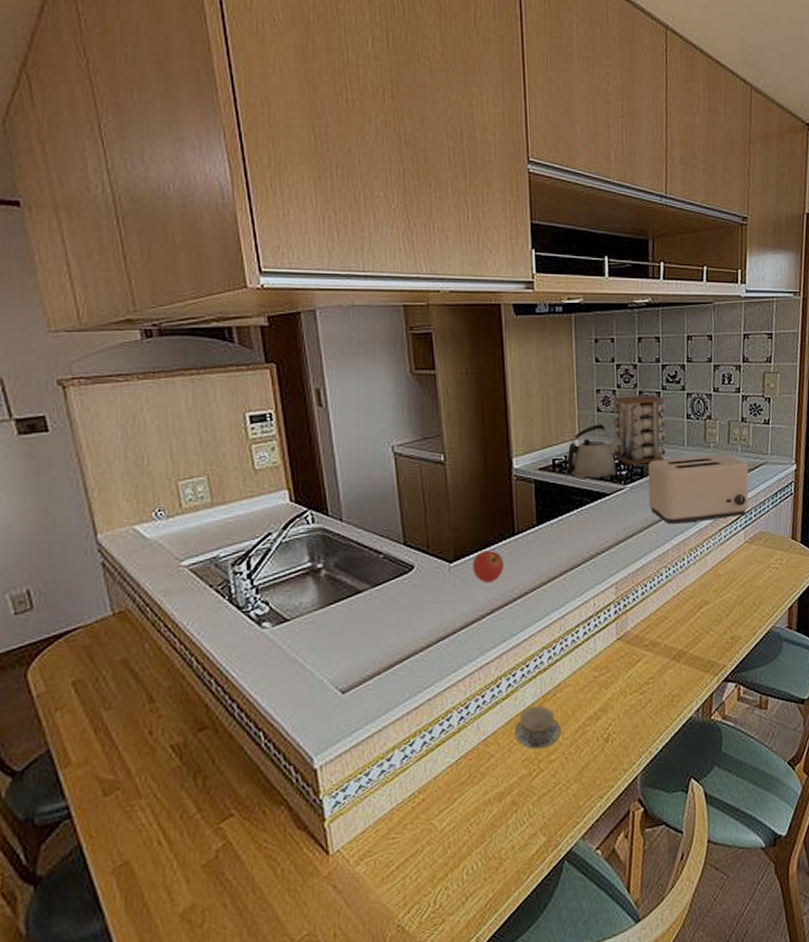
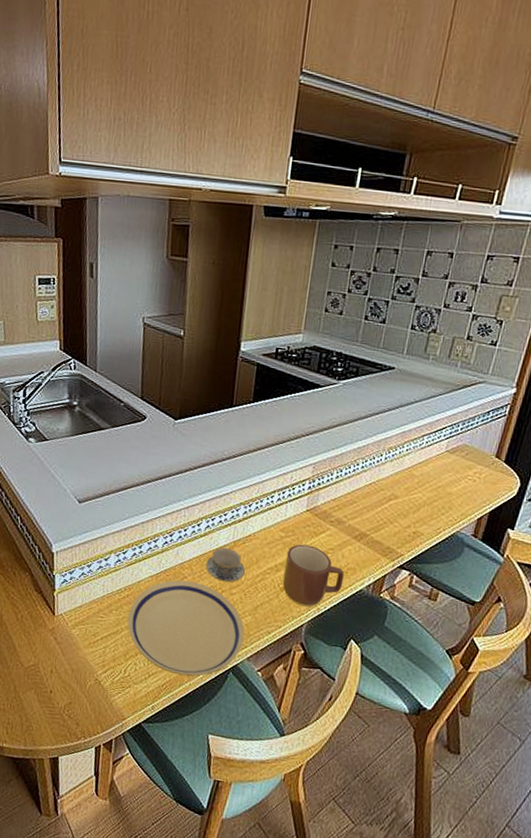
plate: none [427,759,574,886] -> present [127,580,245,677]
fruit: present [473,550,505,583] -> none [193,415,220,442]
kettle: present [567,424,622,479] -> none [288,322,344,371]
mug: none [604,679,671,754] -> present [282,544,345,607]
spice rack: present [612,386,666,465] -> none [333,293,392,366]
toaster: present [648,453,749,524] -> none [358,362,465,427]

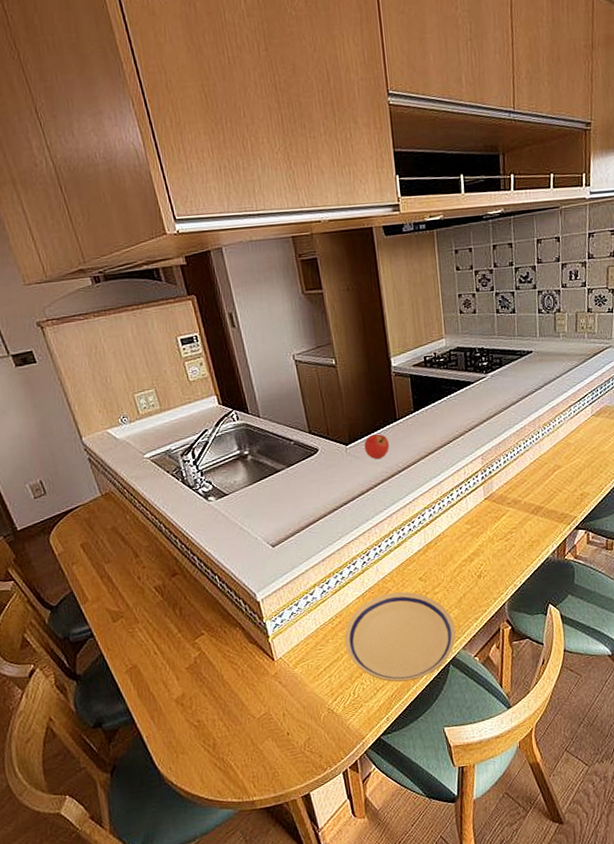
fruit: none [193,415,220,442] -> present [364,434,390,460]
teacup: present [205,547,245,583] -> none [405,551,443,585]
mug: present [282,544,345,607] -> none [476,529,531,587]

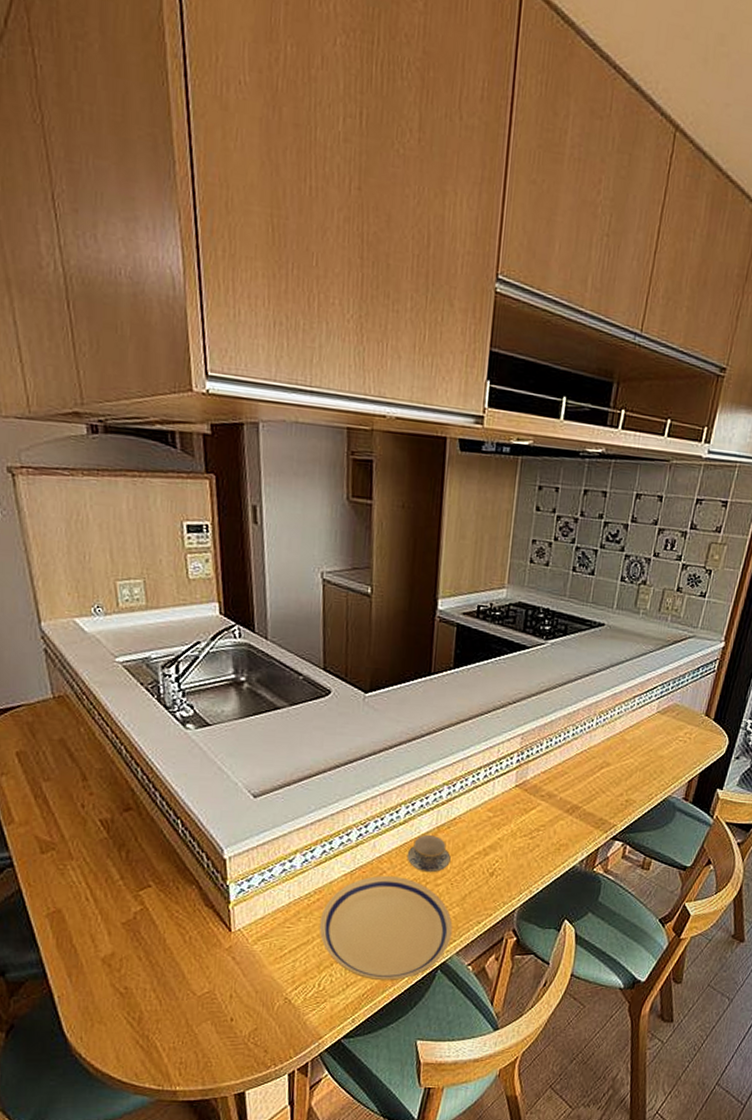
fruit: present [364,434,390,460] -> none [386,686,418,717]
teacup: none [405,551,443,585] -> present [406,834,451,873]

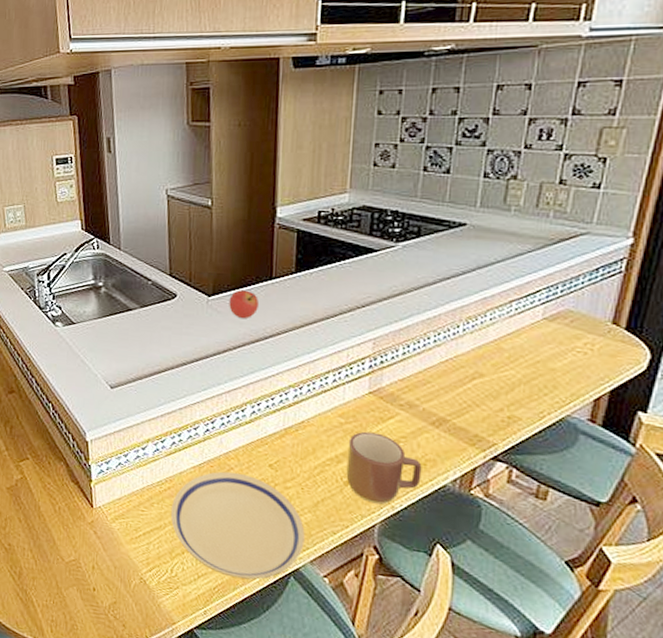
fruit: none [386,686,418,717] -> present [229,290,260,319]
teacup: present [406,834,451,873] -> none [254,435,300,475]
mug: none [492,823,557,890] -> present [346,431,422,505]

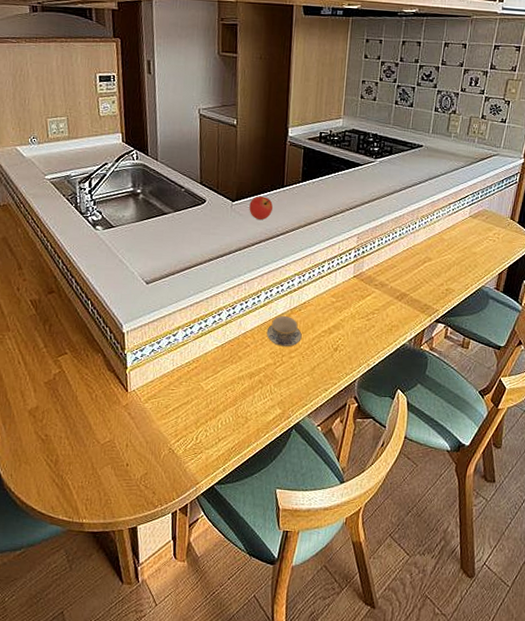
plate: present [170,471,305,580] -> none [197,349,304,437]
teacup: none [254,435,300,475] -> present [266,315,302,348]
mug: present [346,431,422,505] -> none [335,307,389,364]

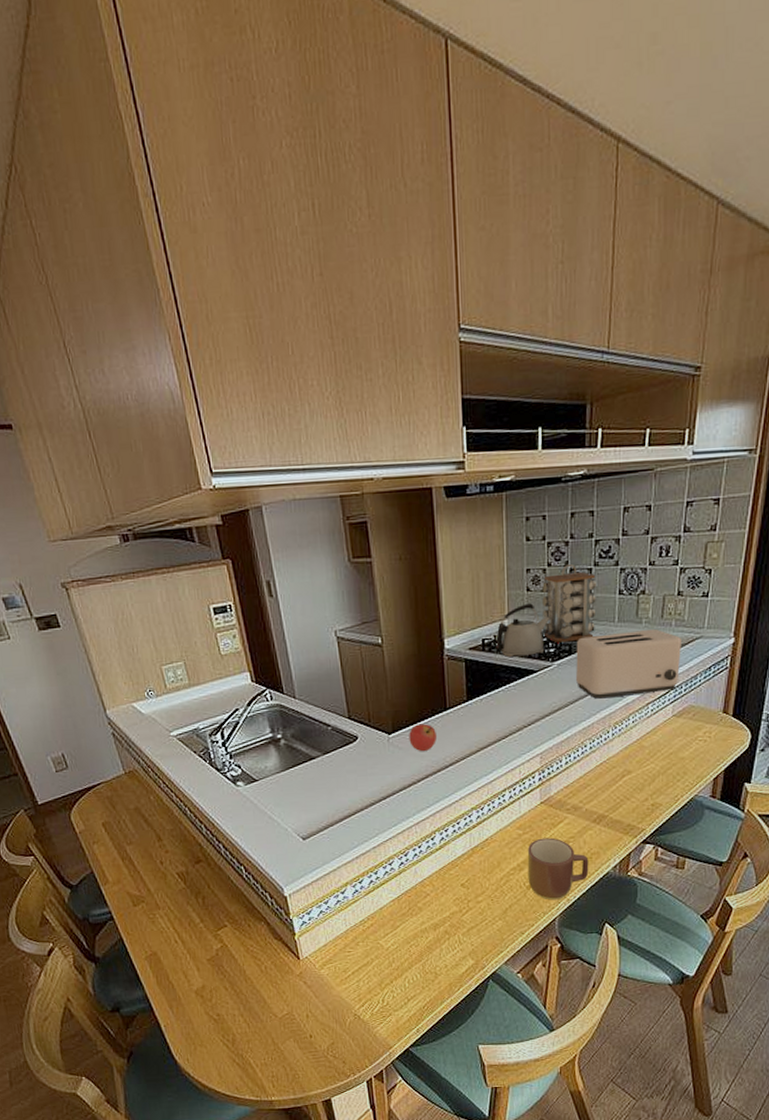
teacup: present [266,315,302,348] -> none [447,856,488,892]
kettle: none [331,108,378,151] -> present [496,603,551,657]
mug: none [335,307,389,364] -> present [527,837,589,900]
spice rack: none [370,81,418,145] -> present [542,563,596,643]
toaster: none [393,141,482,195] -> present [576,628,681,699]

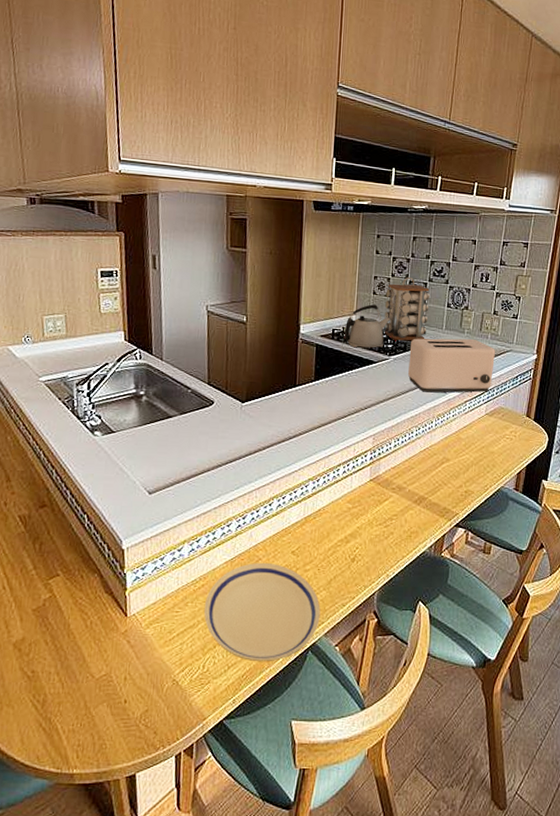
plate: none [375,898,498,993] -> present [204,563,321,662]
fruit: present [409,724,438,752] -> none [260,396,285,422]
mug: present [527,837,589,900] -> none [353,513,408,575]

